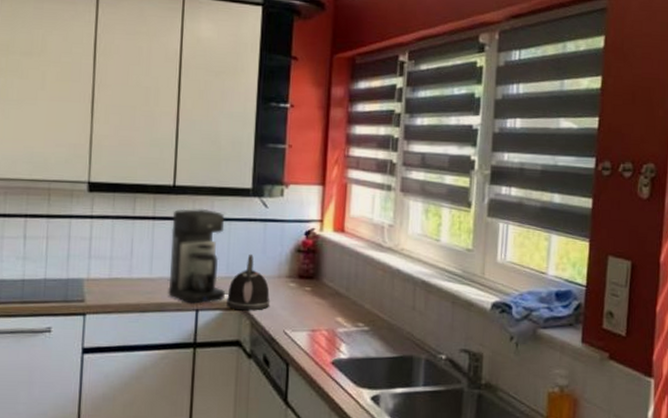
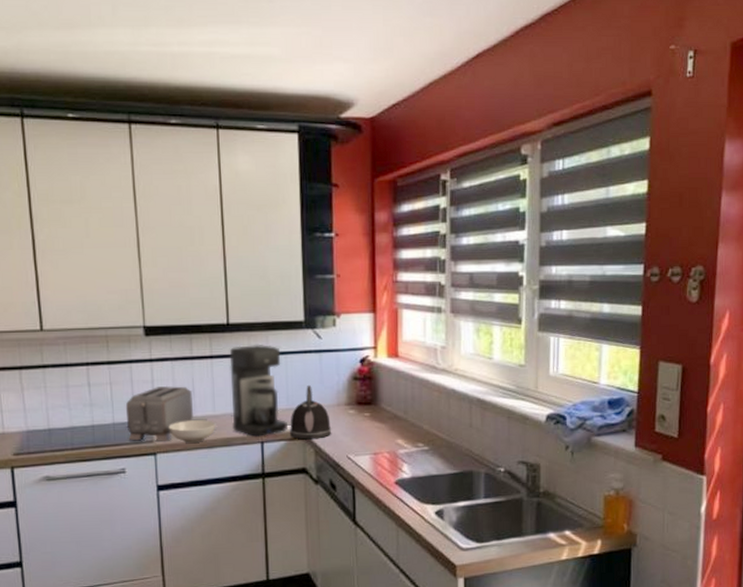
toaster: none [58,244,130,303] -> present [125,385,194,442]
bowl: none [101,281,151,305] -> present [168,420,216,443]

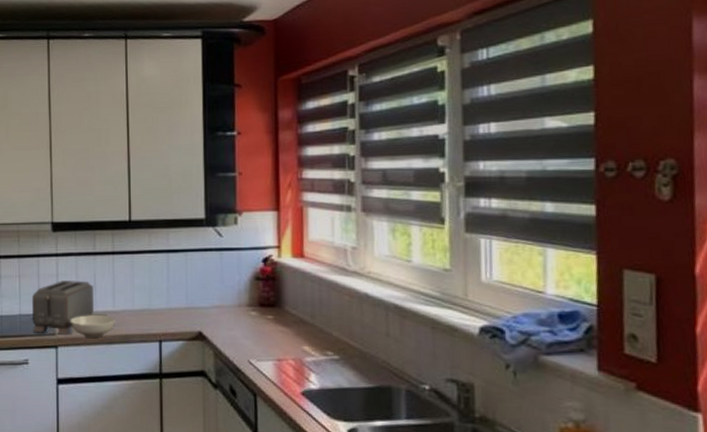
coffee maker: present [229,344,287,437] -> none [130,241,186,335]
kettle: present [289,384,332,440] -> none [188,283,233,341]

